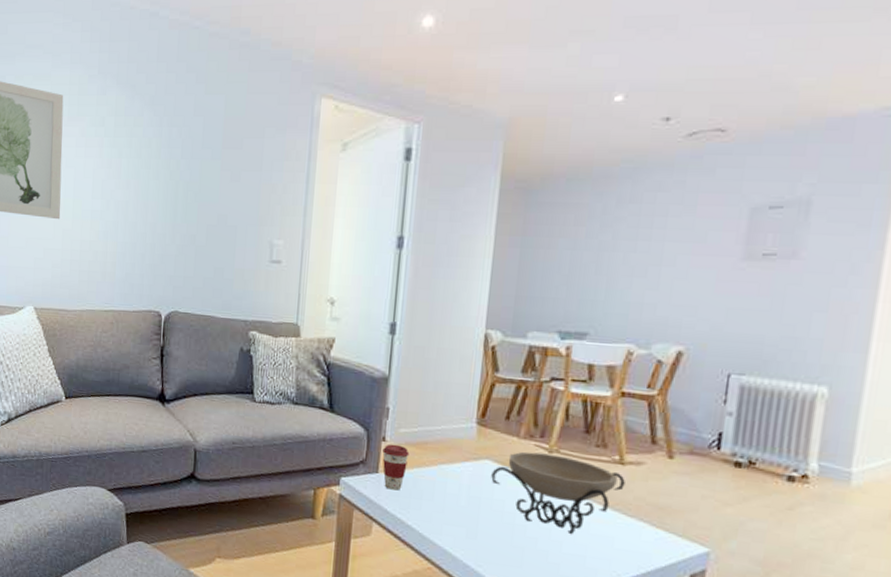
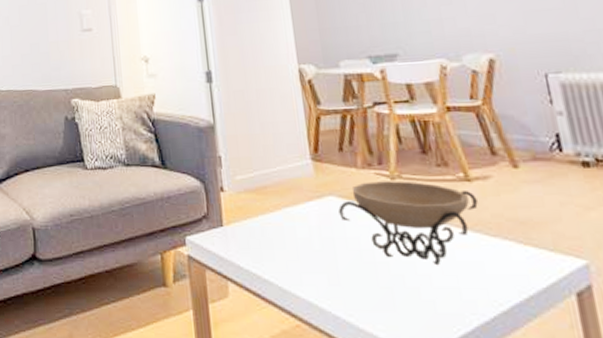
coffee cup: present [382,444,410,491] -> none [223,193,251,243]

